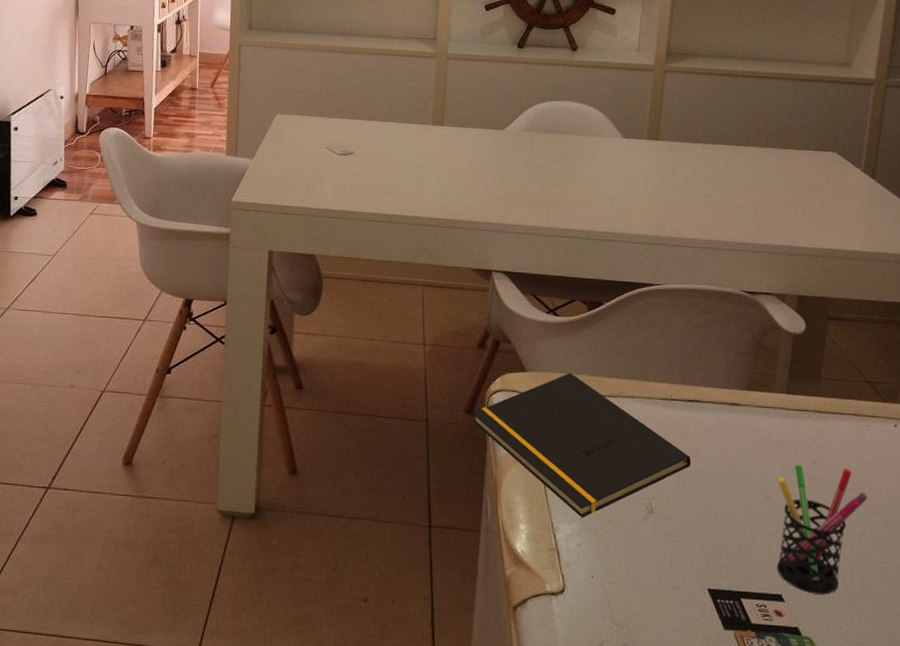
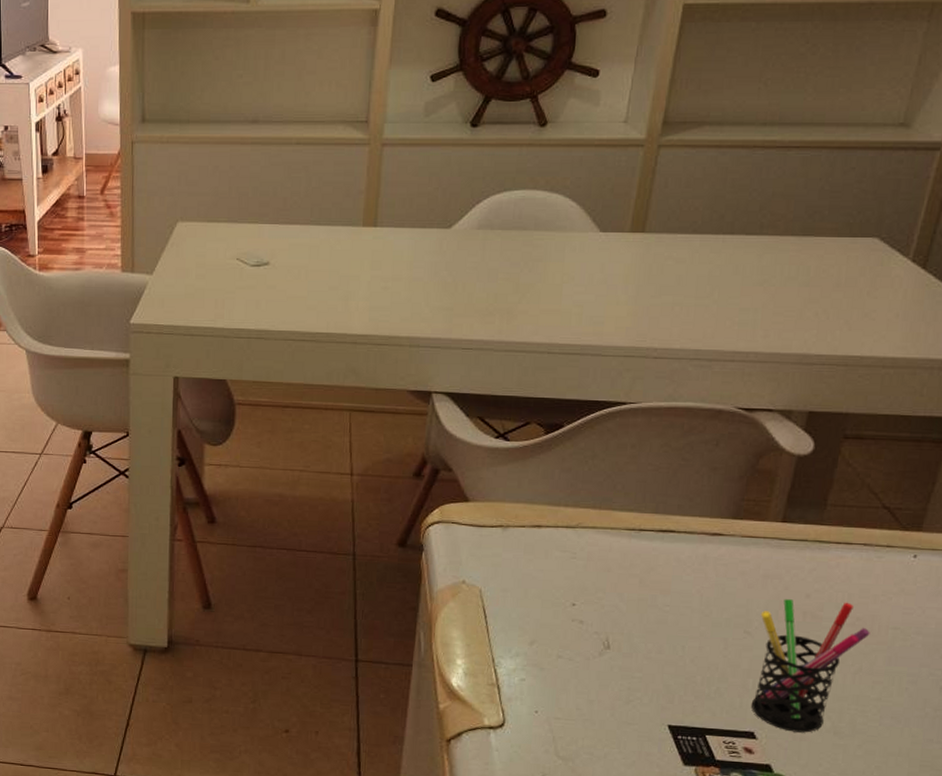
notepad: present [472,373,691,518] -> none [405,502,659,654]

